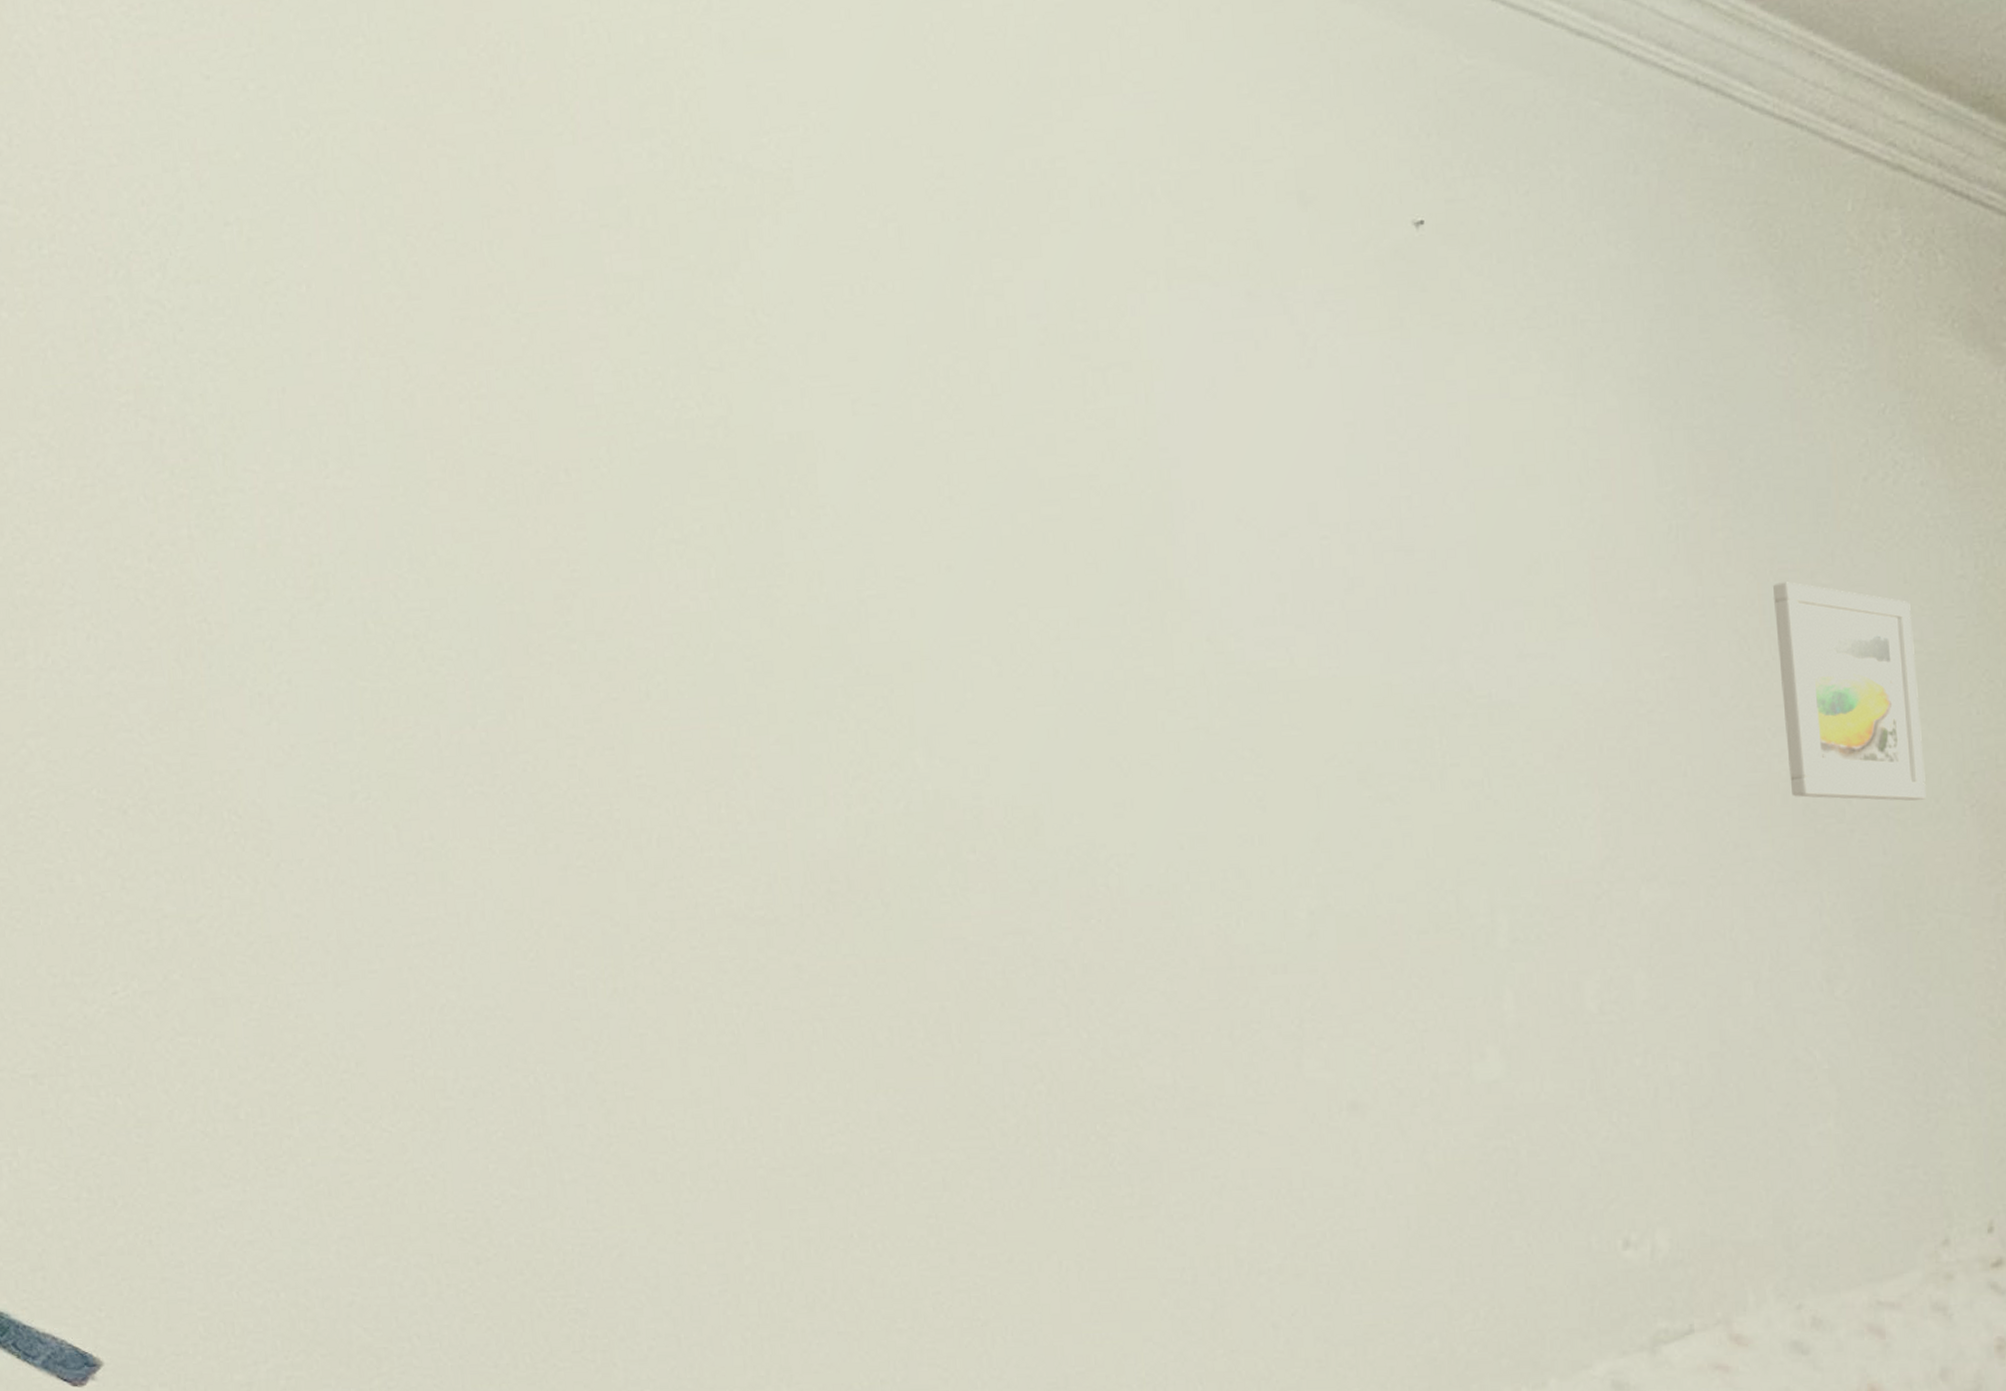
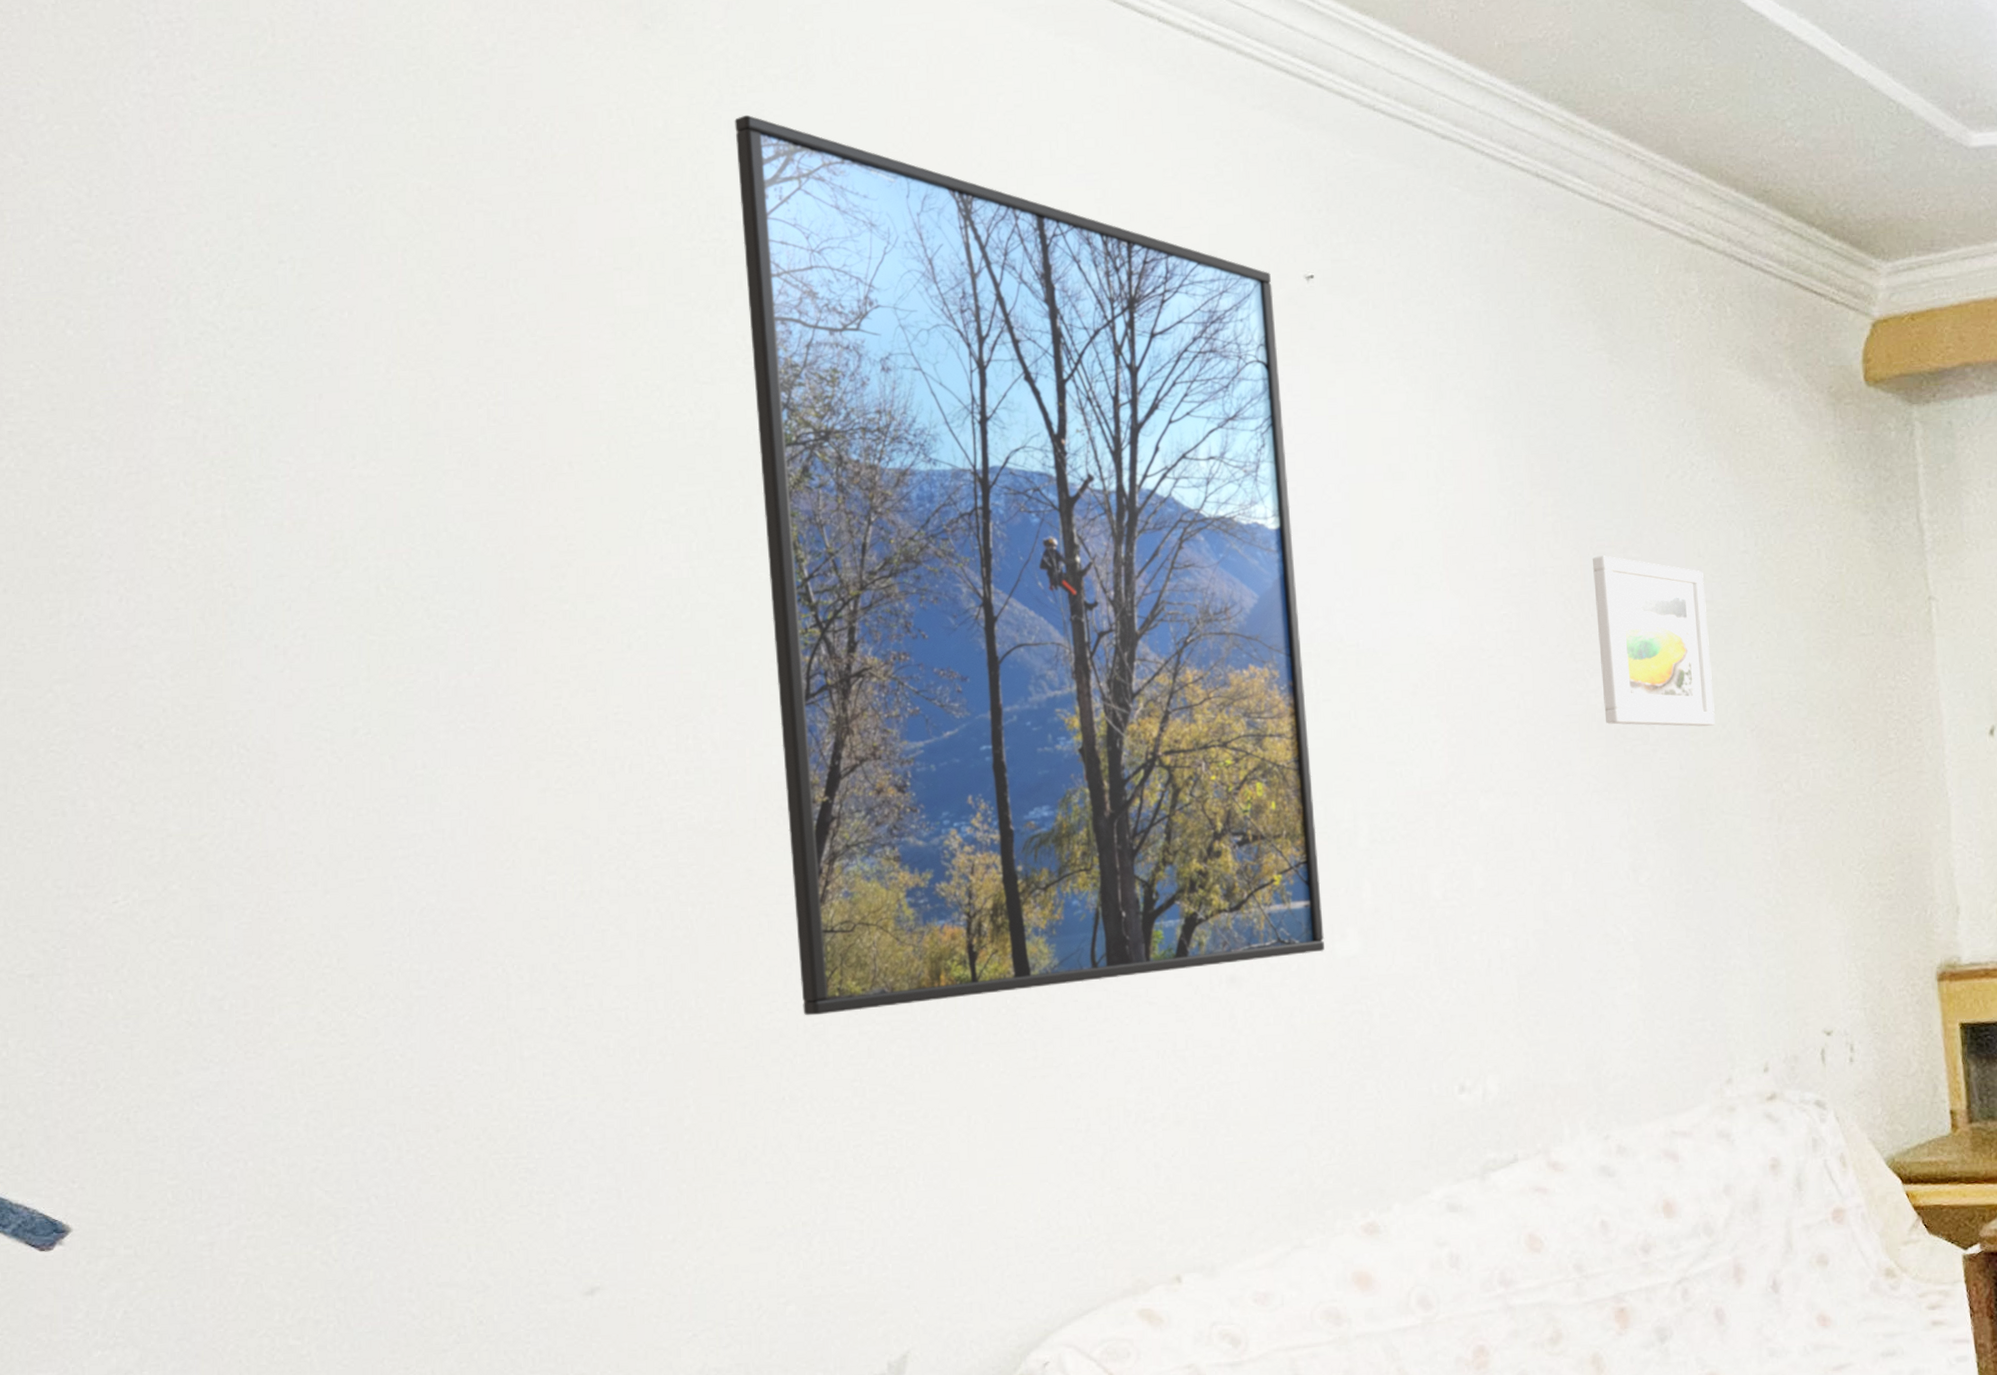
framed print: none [727,25,1461,1140] -> present [735,114,1324,1016]

